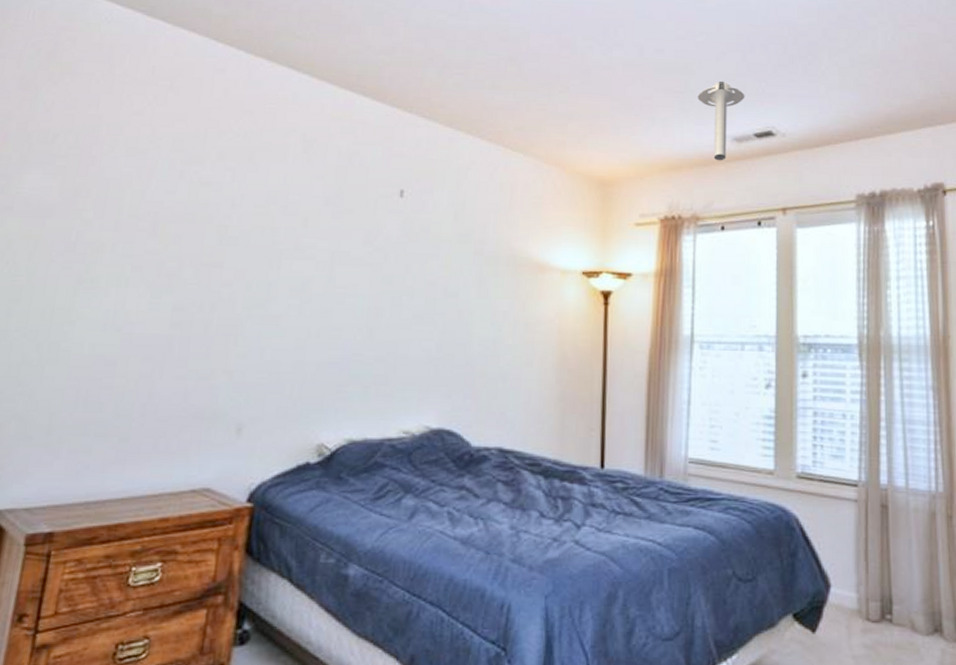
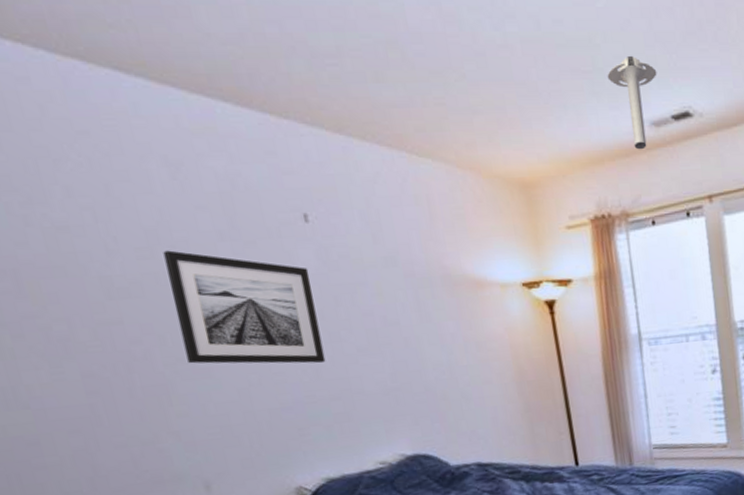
wall art: none [263,209,391,325] -> present [163,250,326,364]

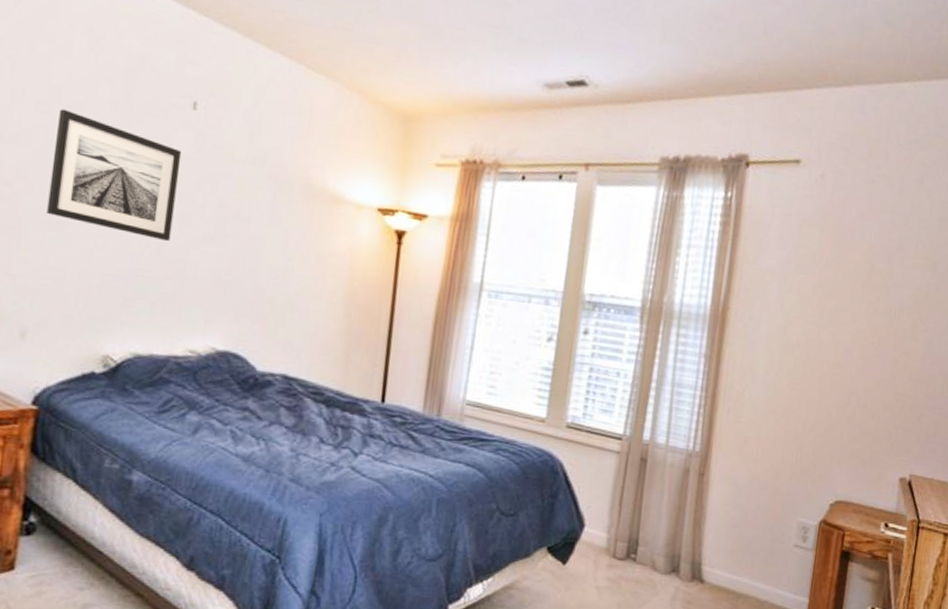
ceiling light: present [607,55,657,150] -> none [512,19,562,107]

